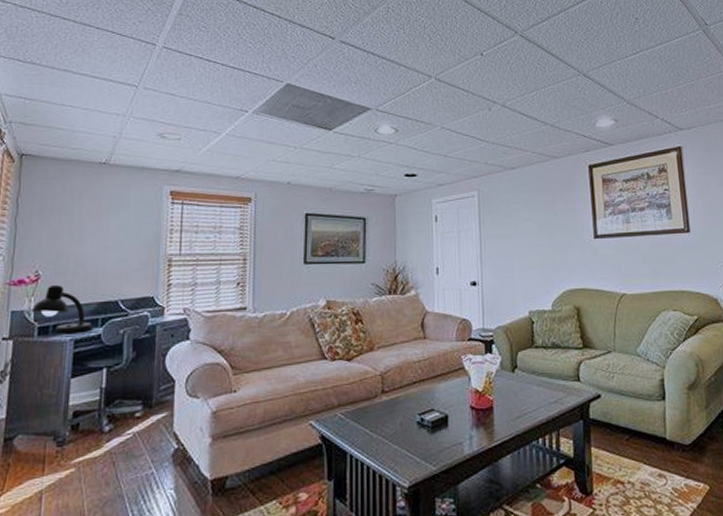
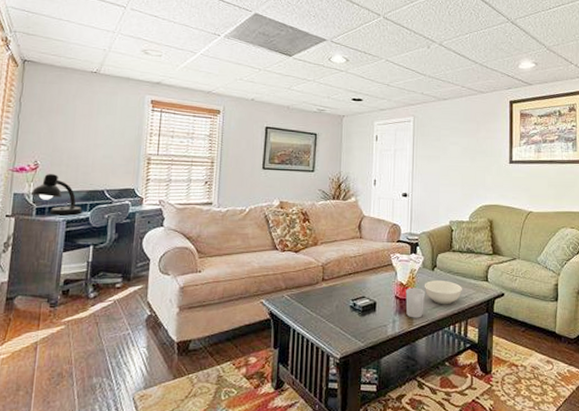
candle holder: none [482,394,507,432] -> present [405,287,426,318]
bowl: none [503,383,550,414] -> present [424,280,462,305]

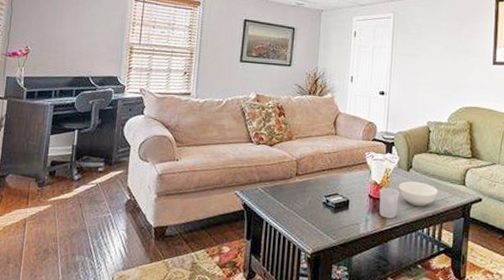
desk lamp: present [30,173,82,216] -> none [22,58,69,100]

